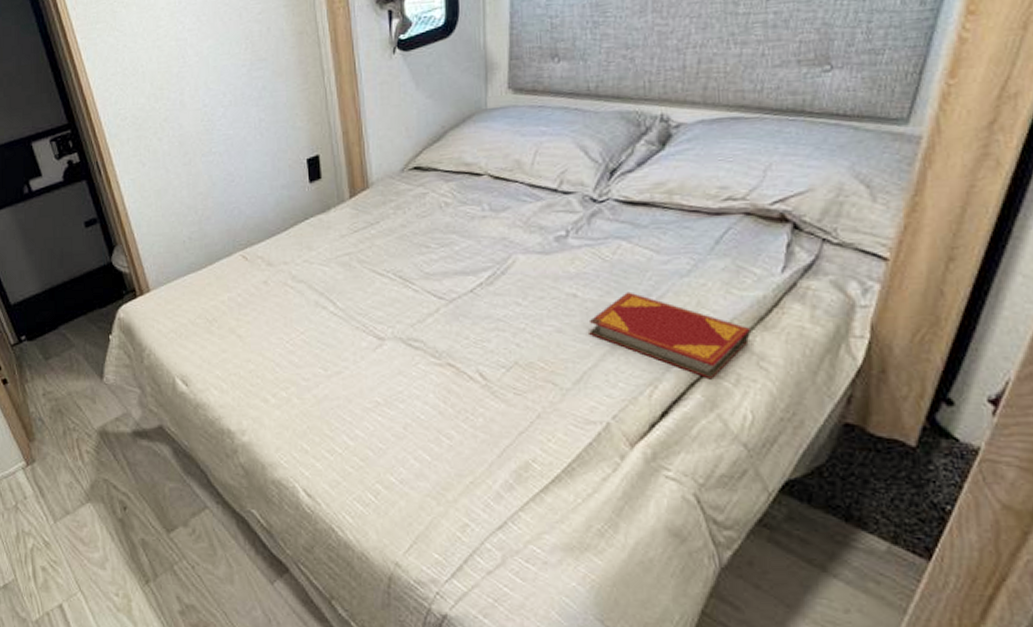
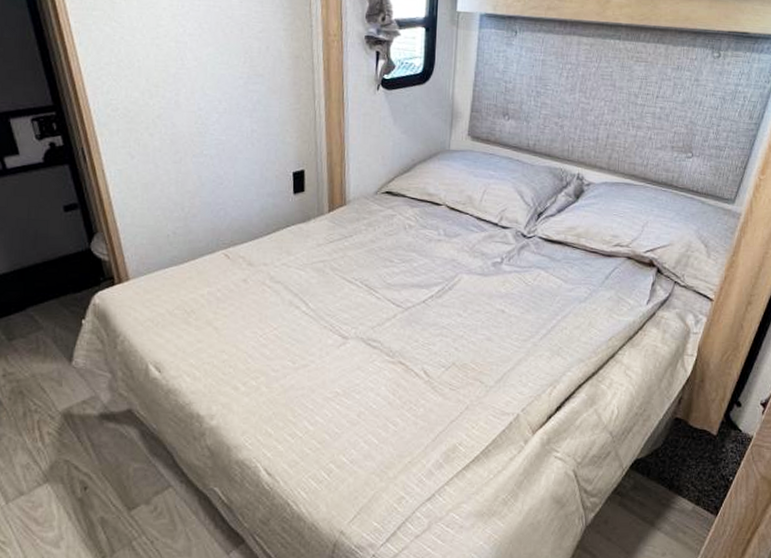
hardback book: present [588,292,751,380] -> none [511,311,622,383]

